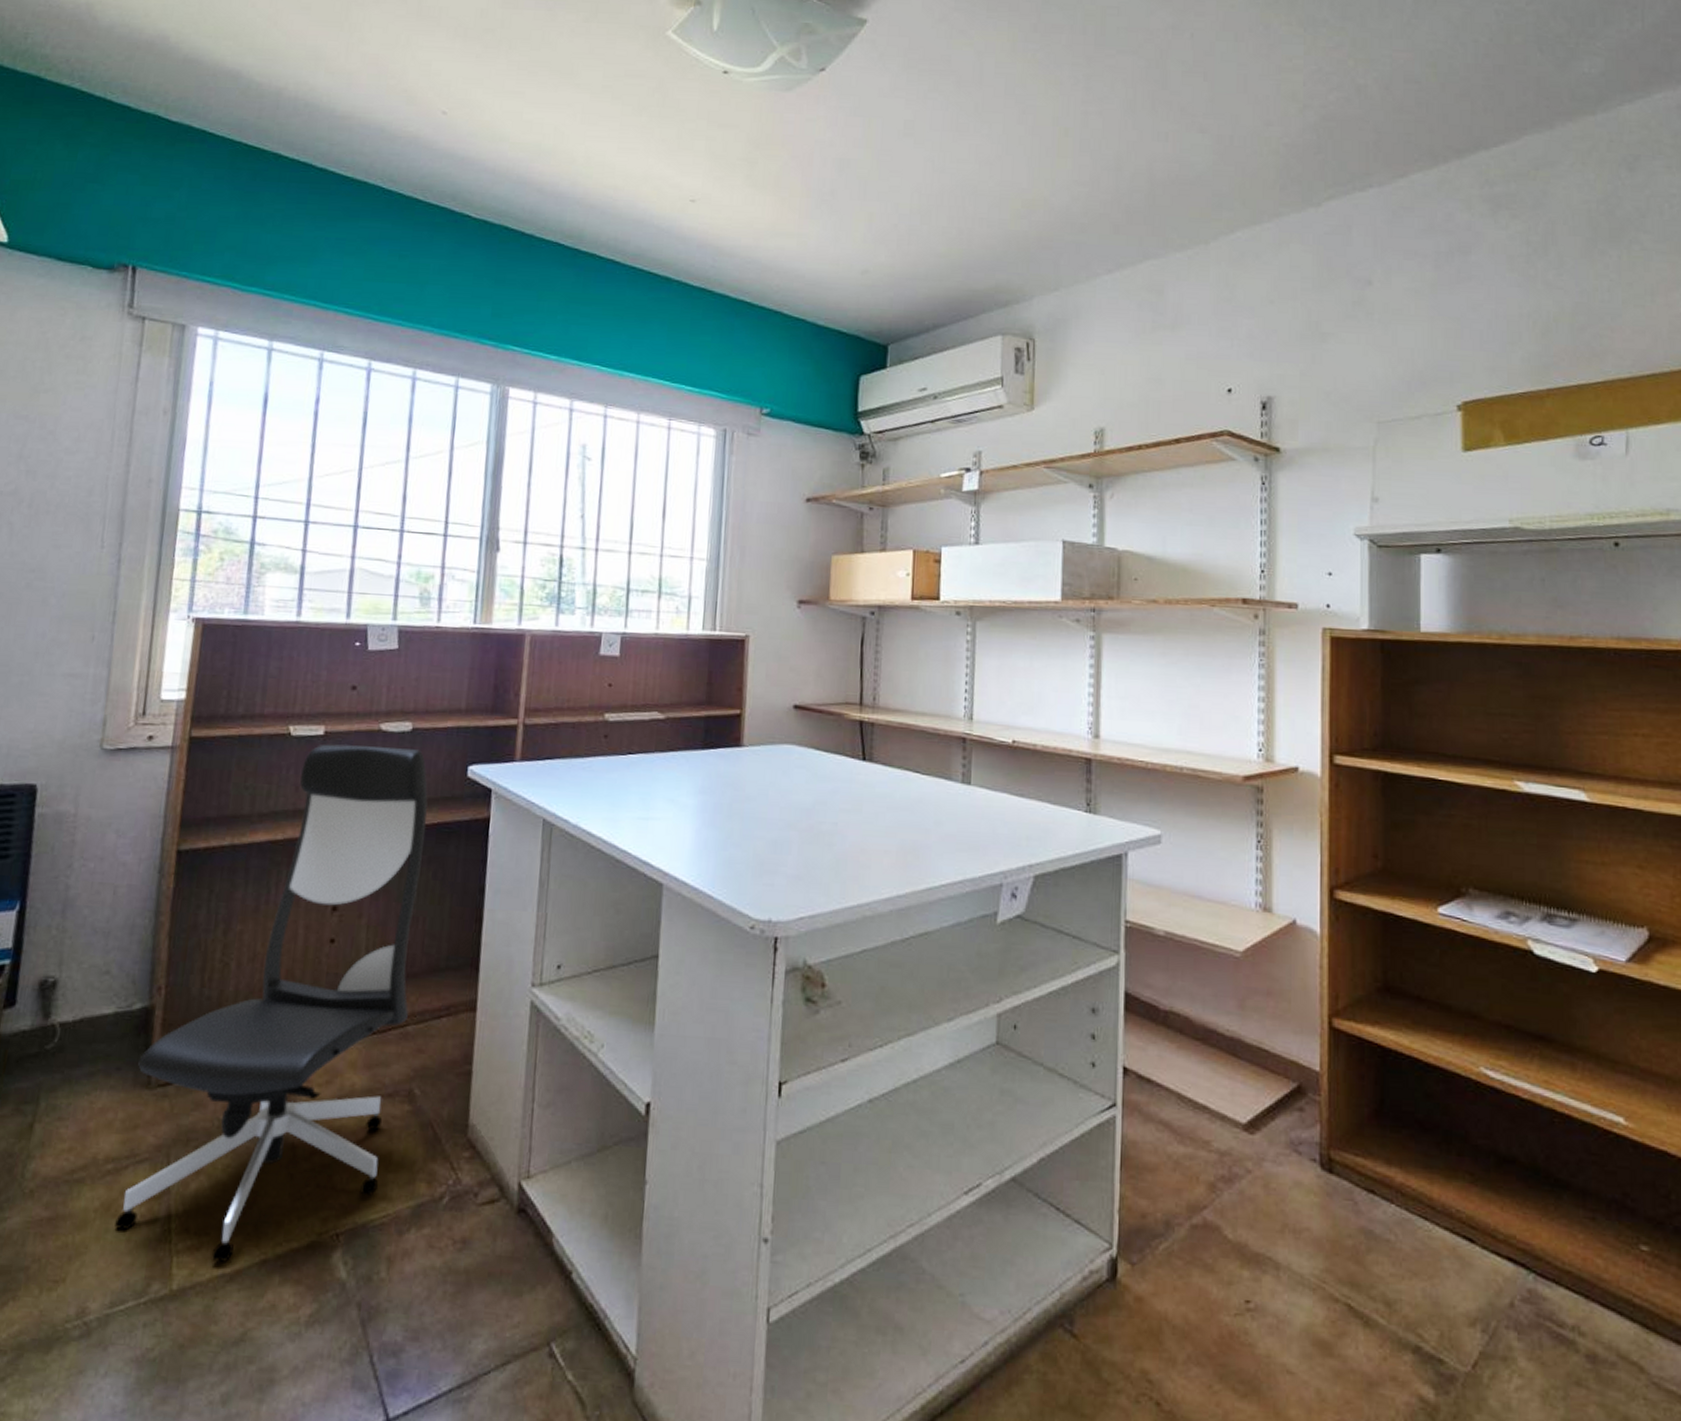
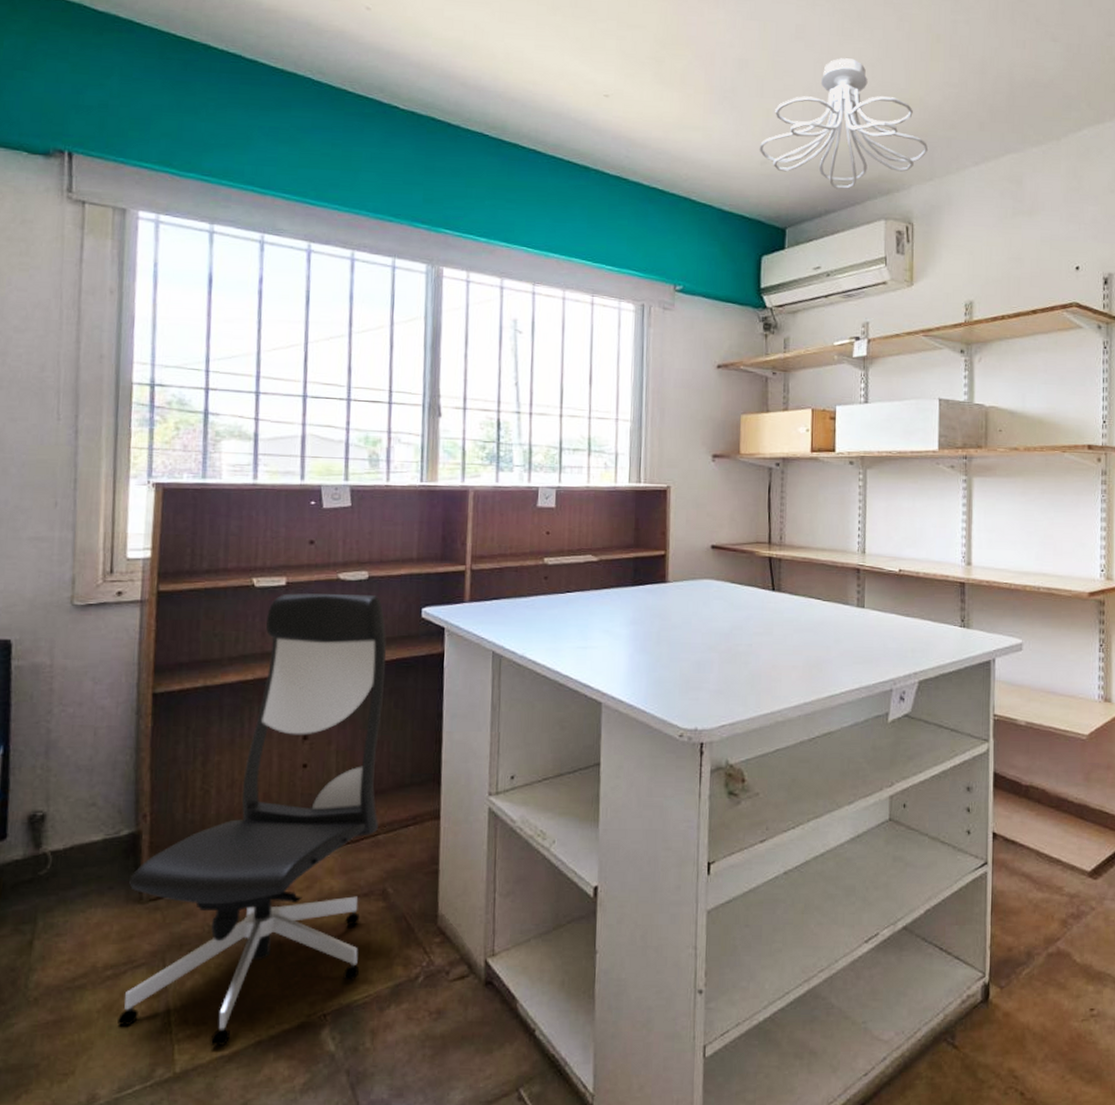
ceiling light fixture: none [859,155,1054,302] -> present [759,58,929,190]

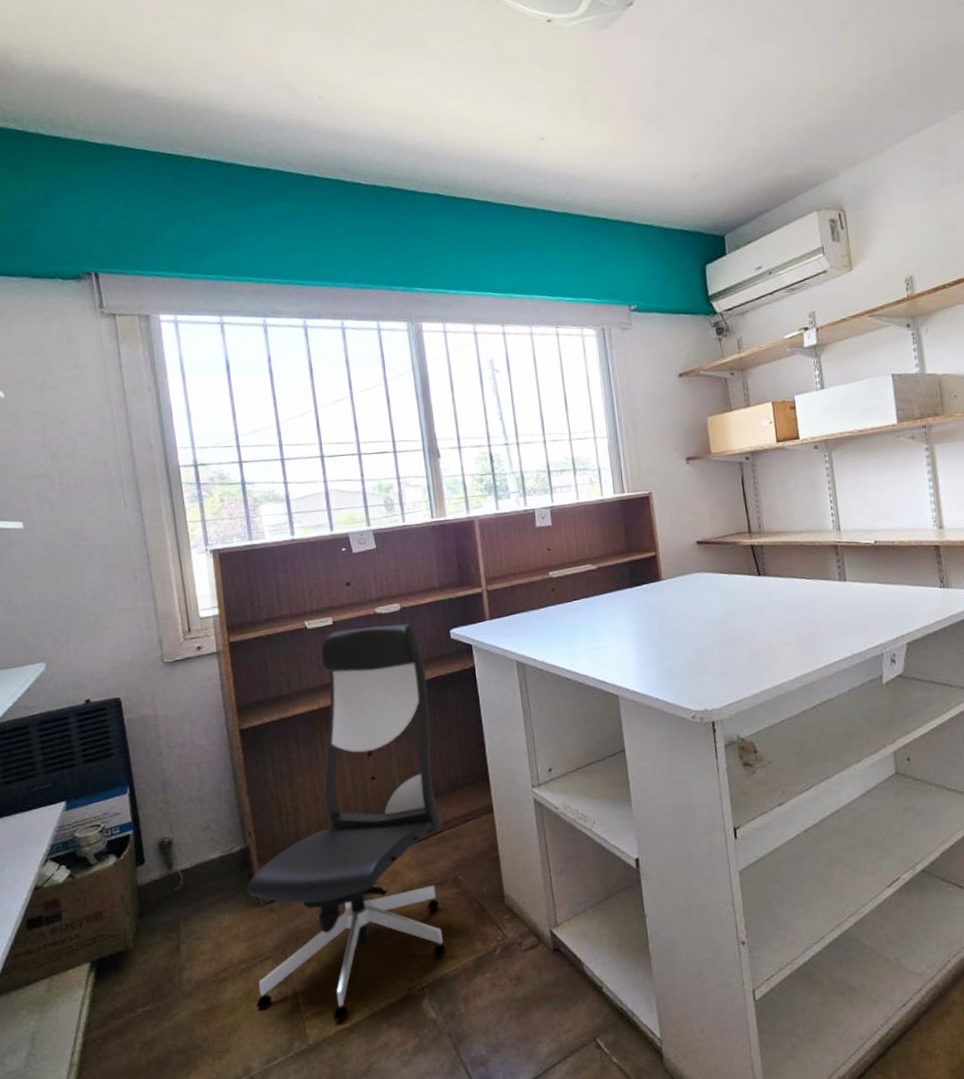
ceiling light fixture: present [759,58,929,190] -> none [689,60,851,190]

